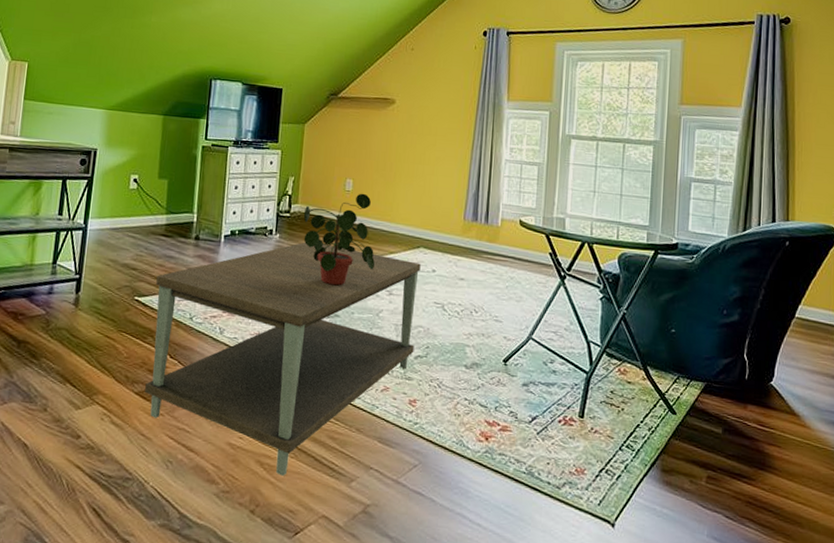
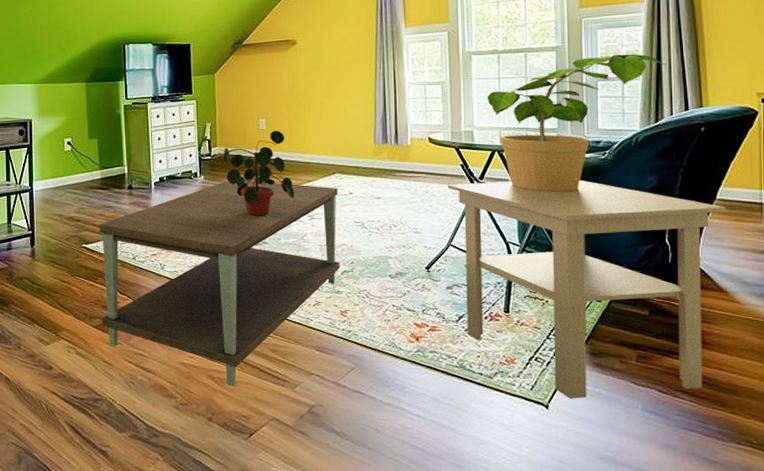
side table: none [533,272,804,519] -> present [447,180,727,399]
potted plant: none [582,156,758,294] -> present [487,53,666,192]

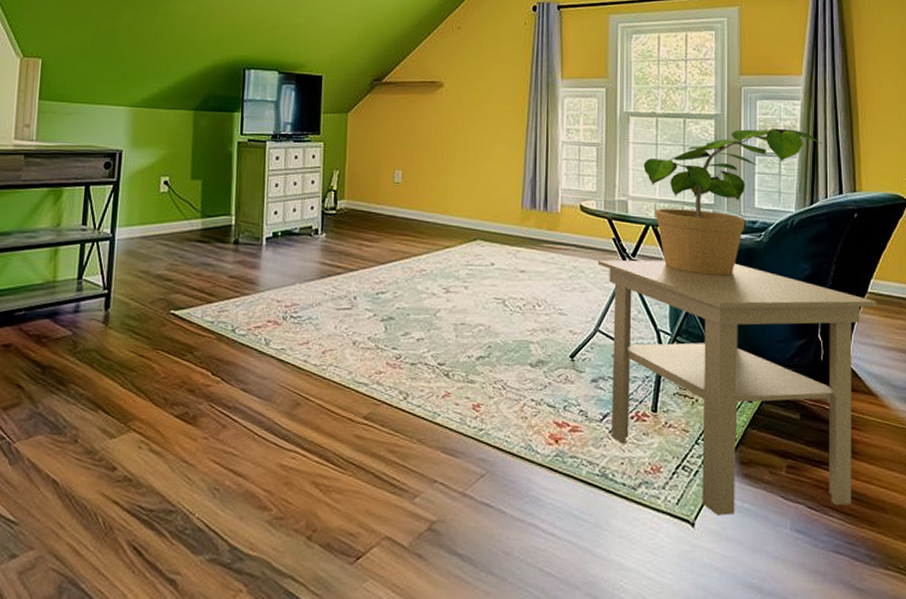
coffee table: present [99,180,340,387] -> none [186,240,478,496]
potted plant: present [223,130,294,216] -> none [350,184,429,286]

